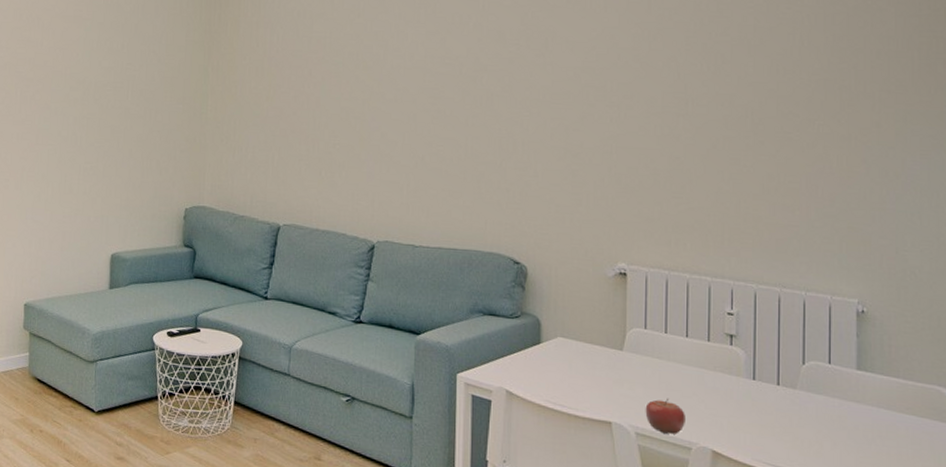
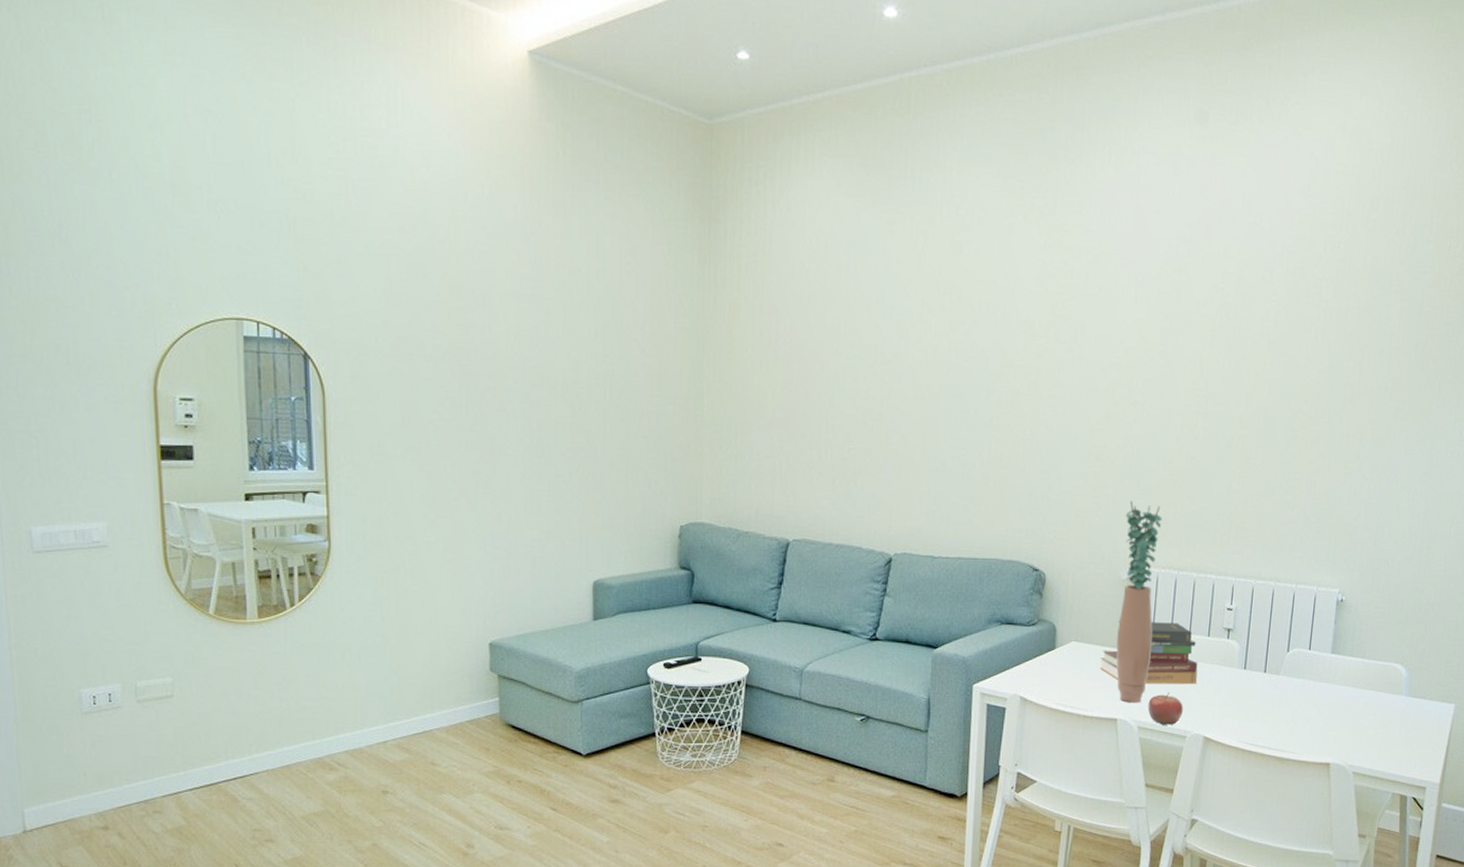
books: none [589,318,699,391] -> present [1100,620,1198,684]
vase: none [606,199,648,407] -> present [1116,501,1163,703]

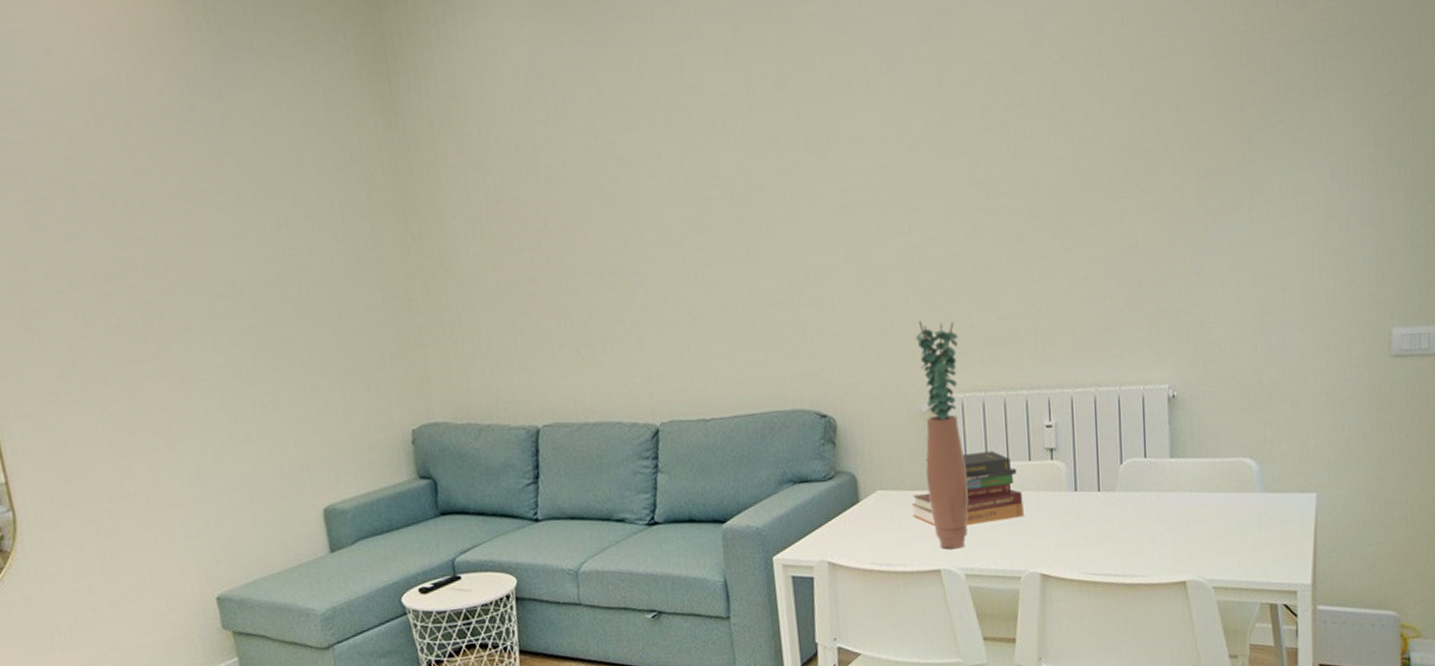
fruit: present [1147,692,1183,725] -> none [973,530,1013,569]

